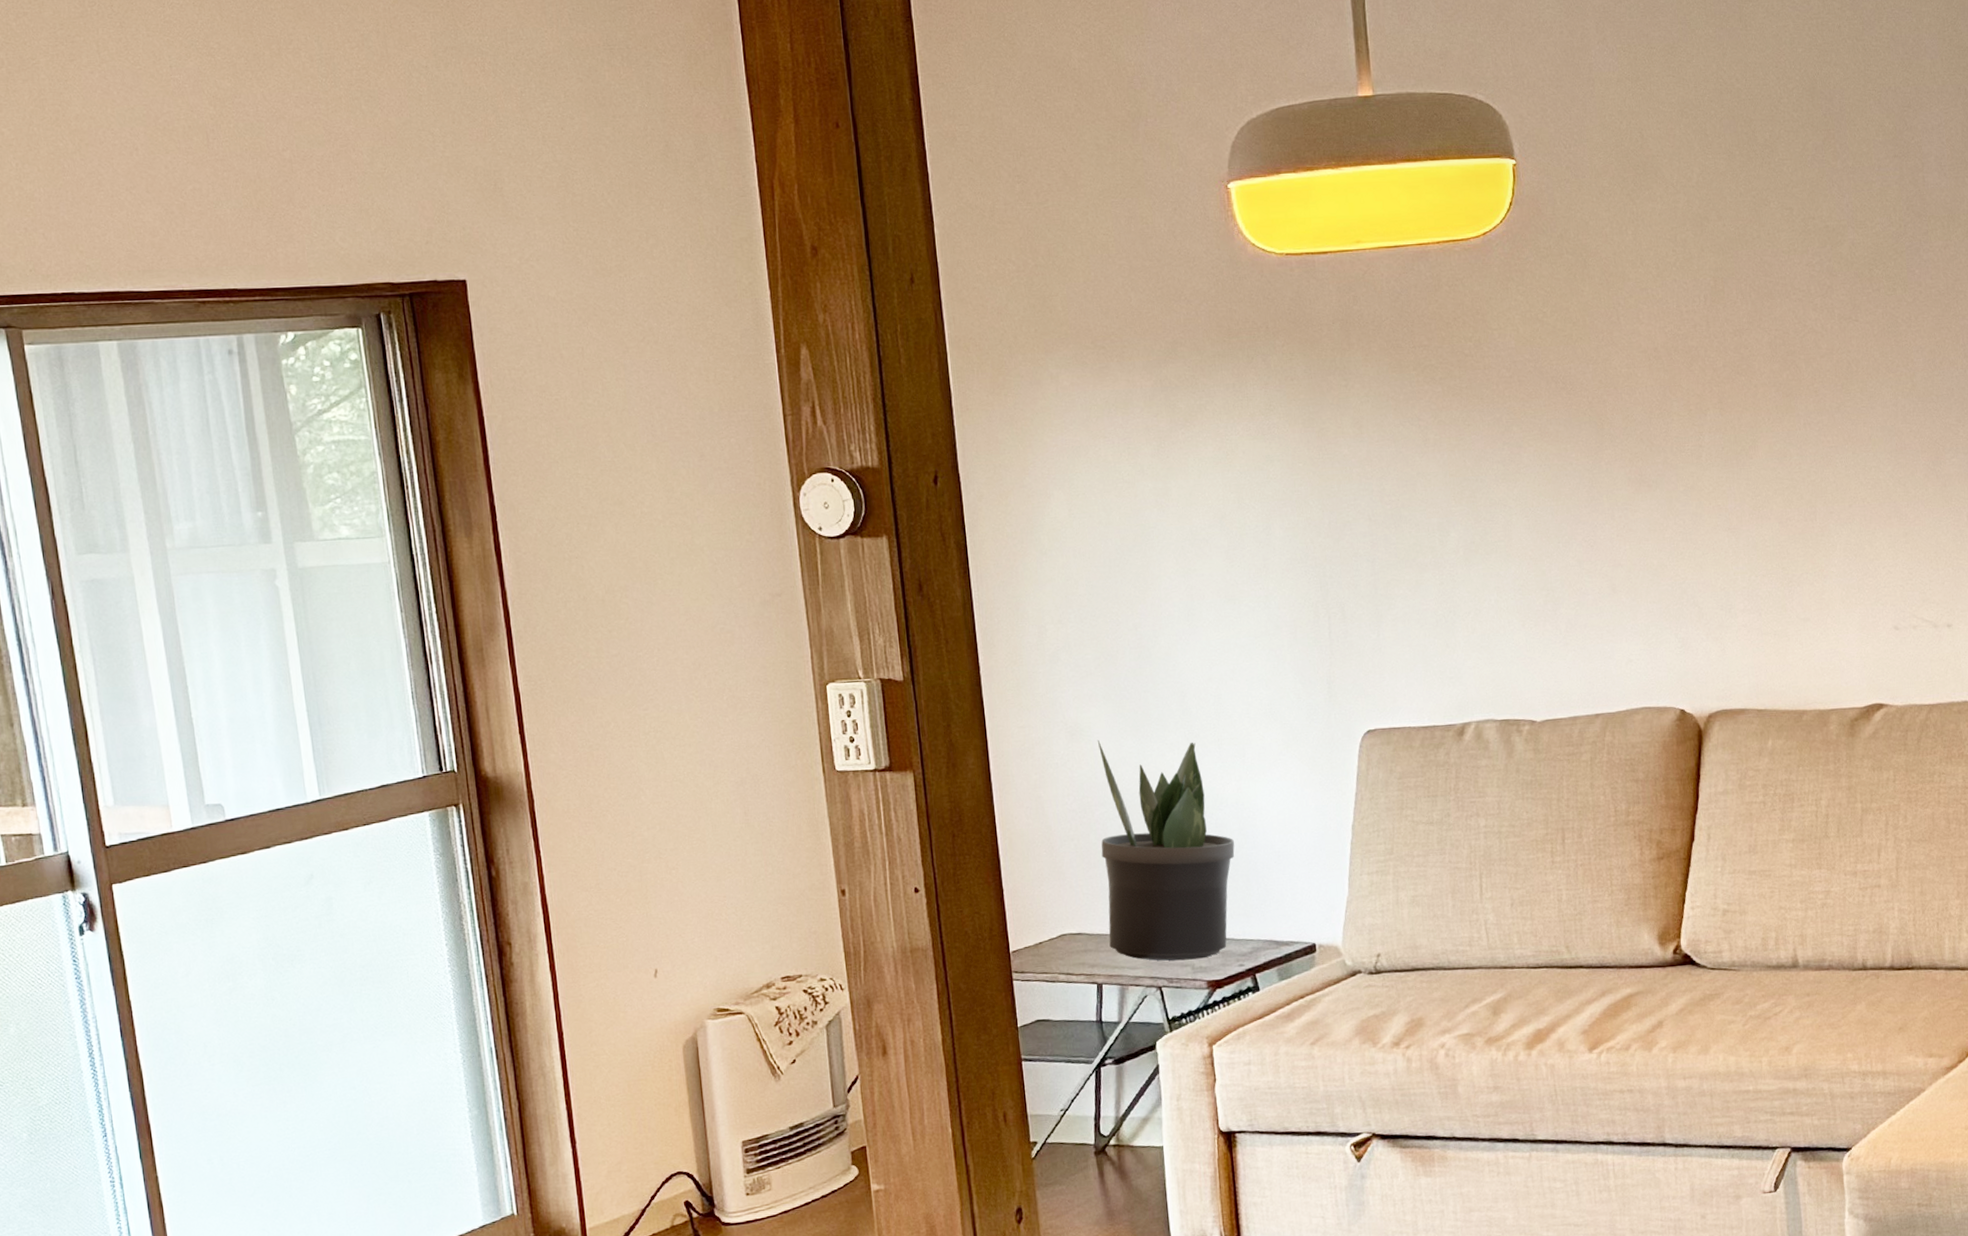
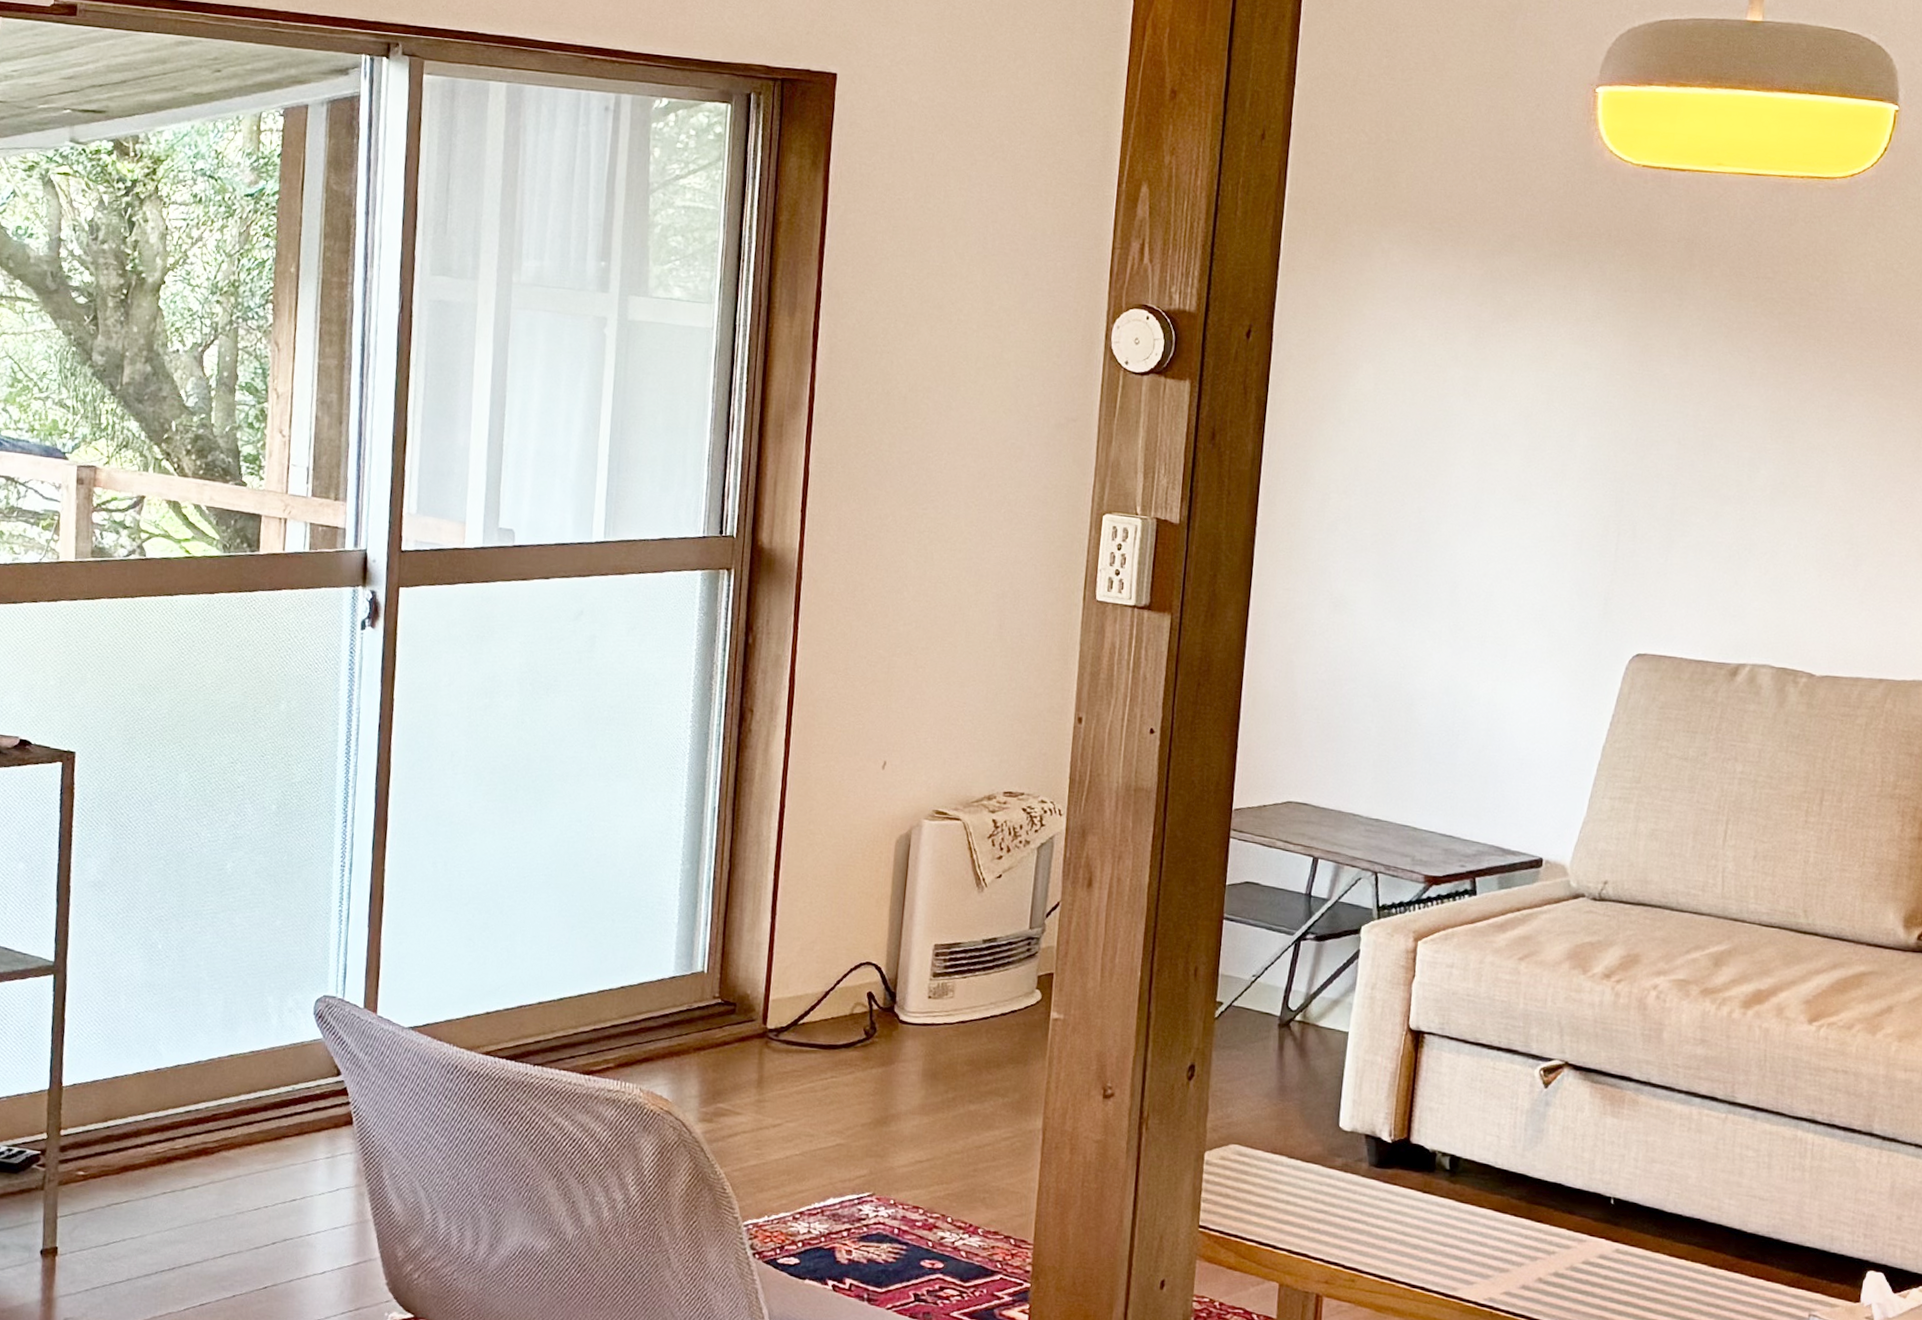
planter: present [1097,740,1235,961] -> none [1333,616,1479,852]

